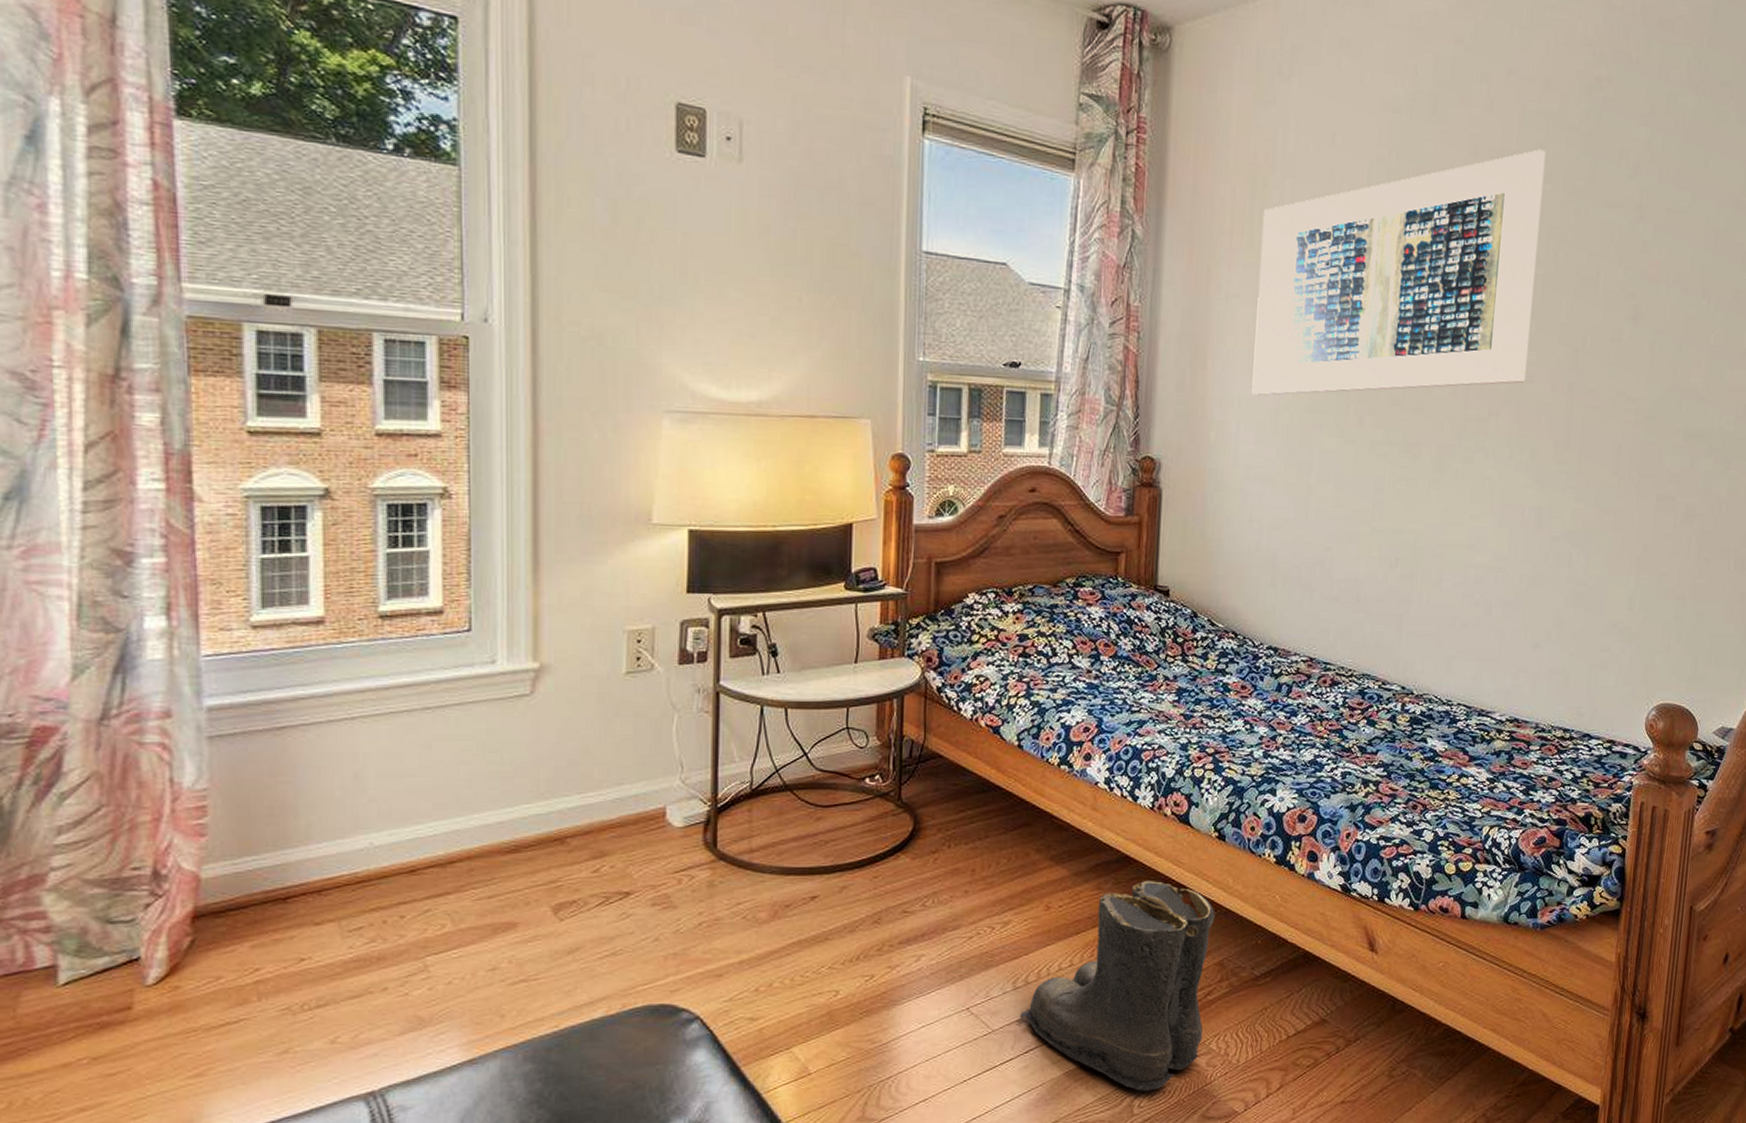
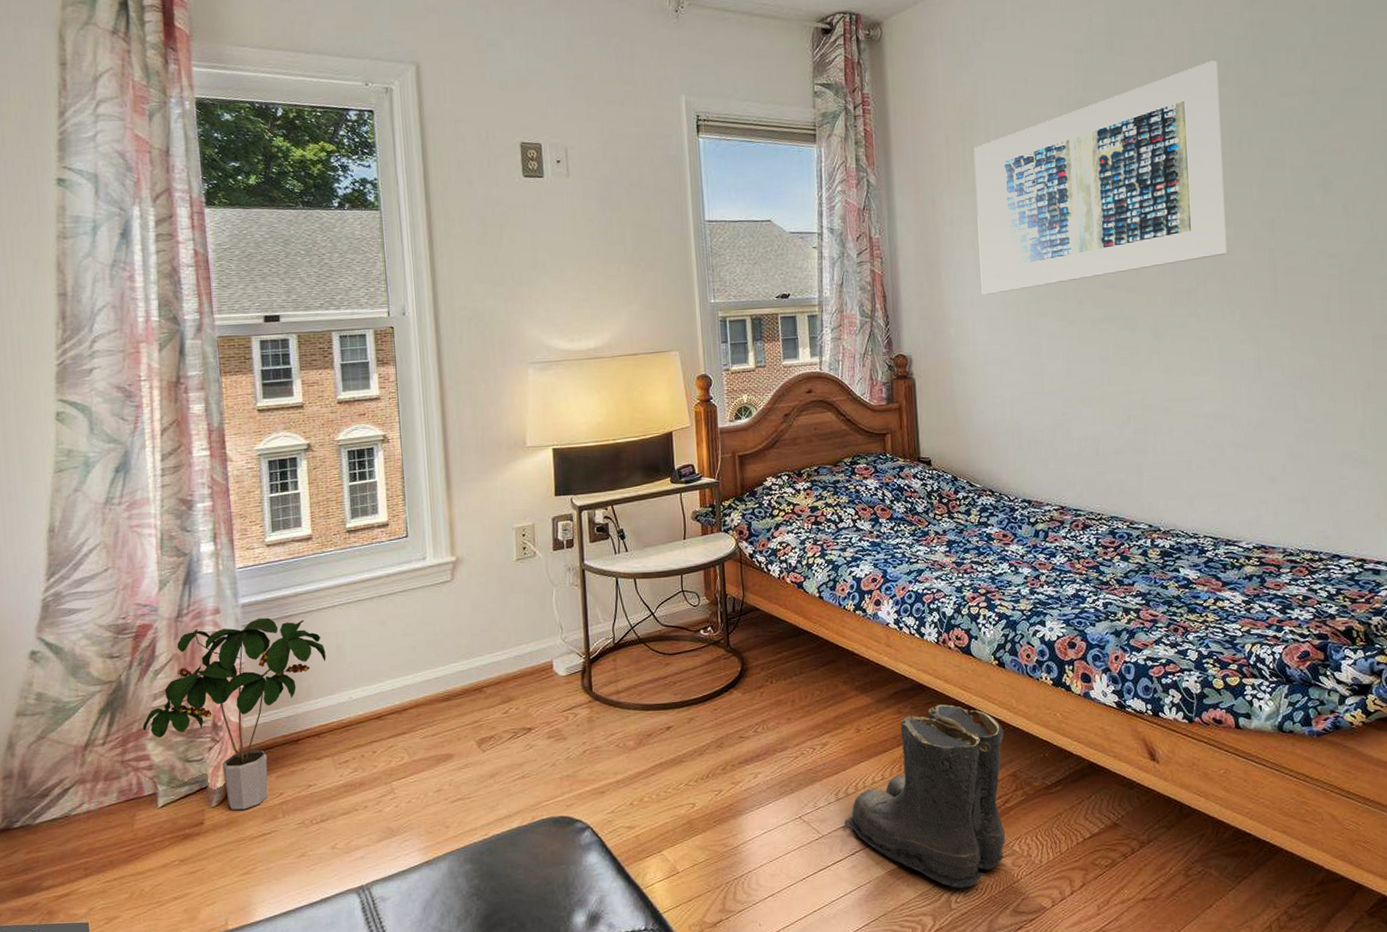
potted plant: none [36,728,337,990] -> present [142,617,326,810]

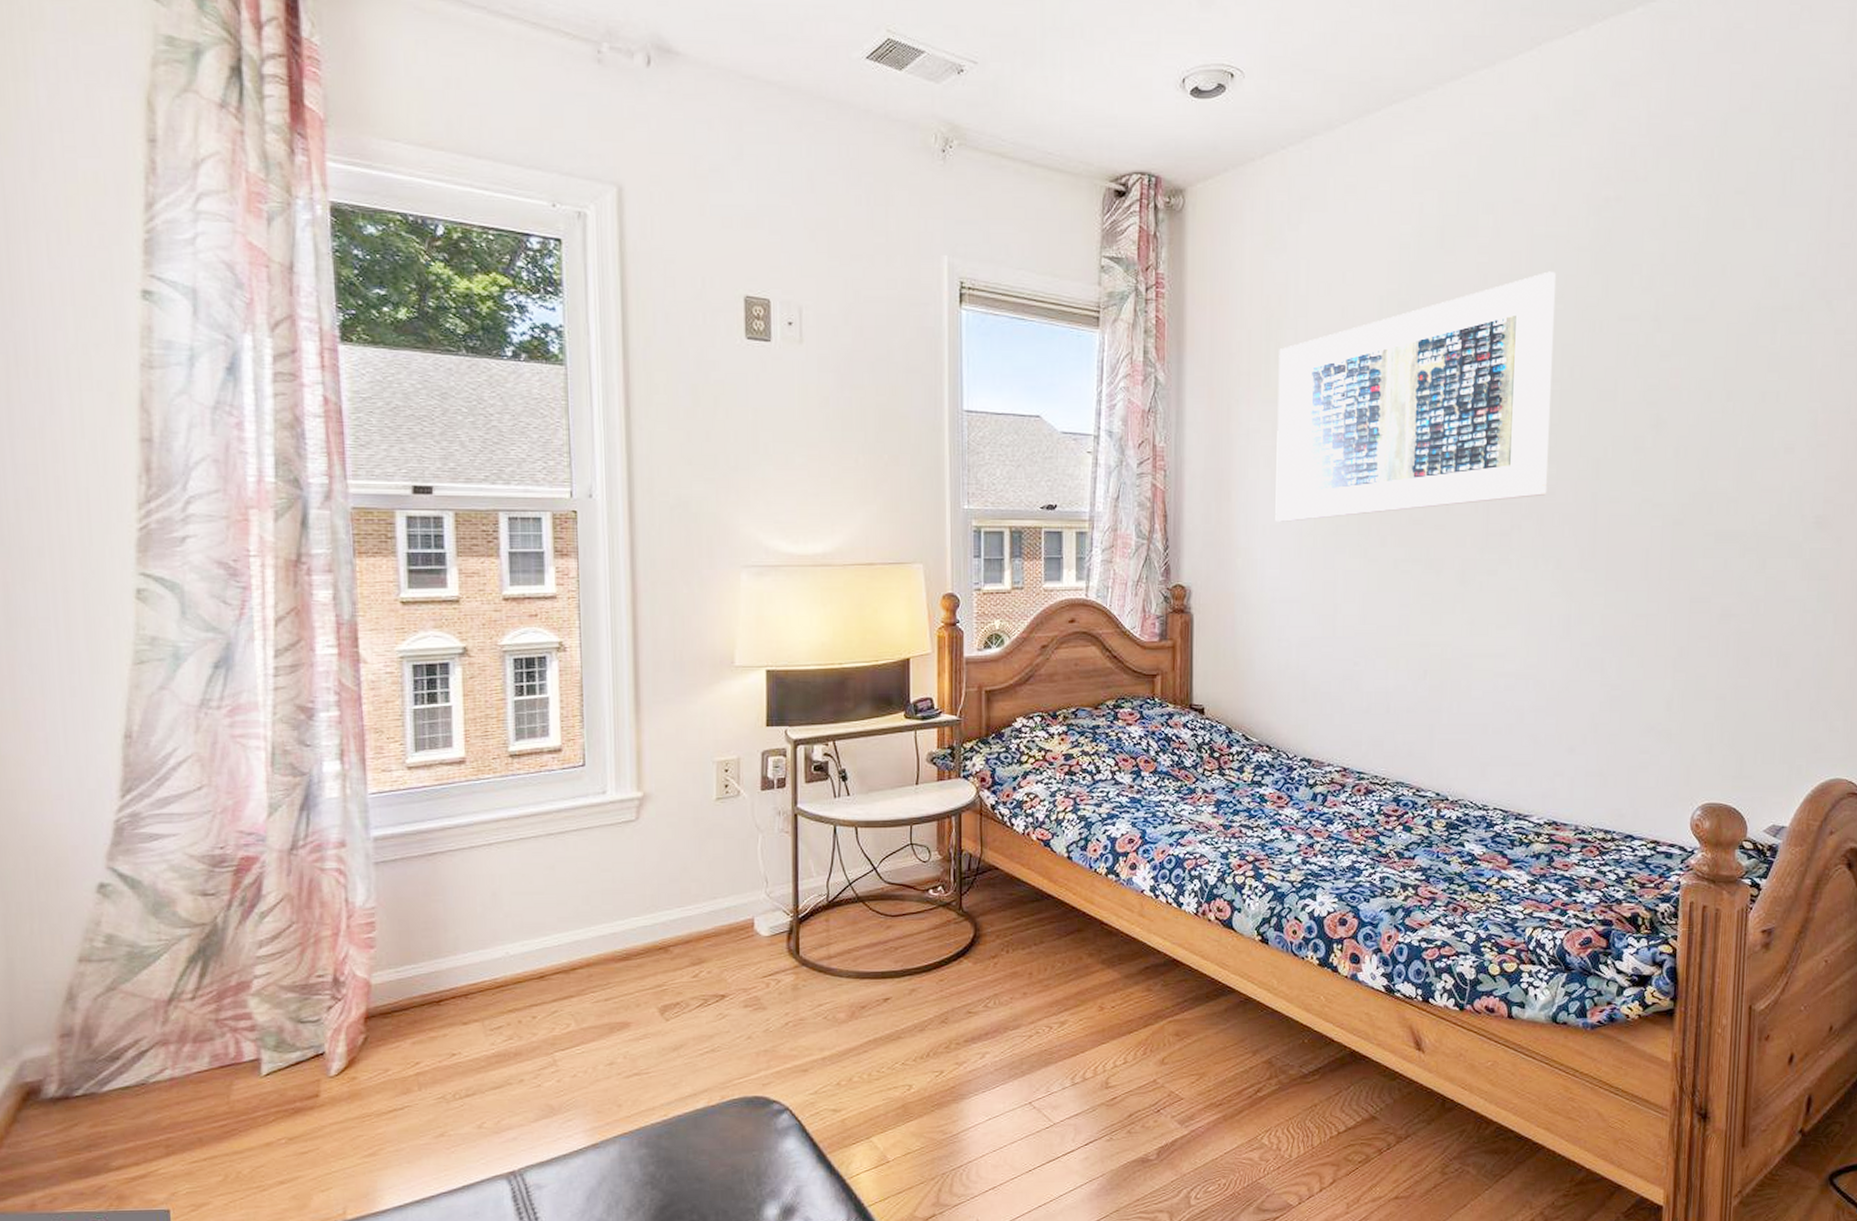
potted plant: present [142,617,326,810] -> none [243,854,479,1081]
boots: present [844,704,1006,889] -> none [1079,983,1262,1184]

